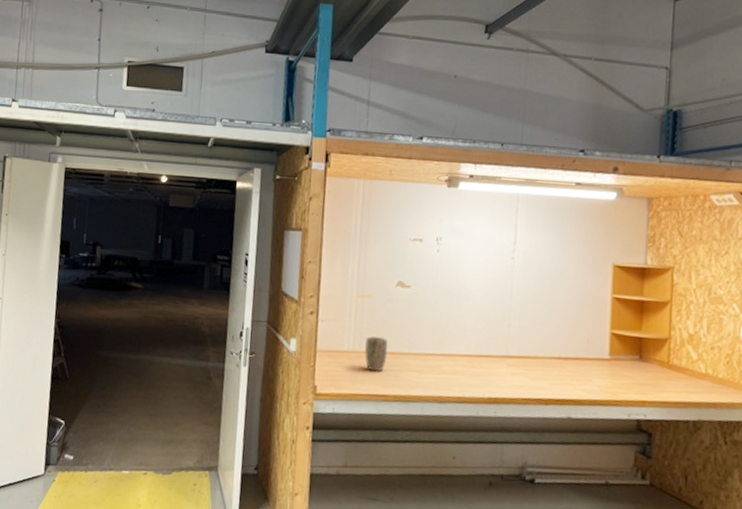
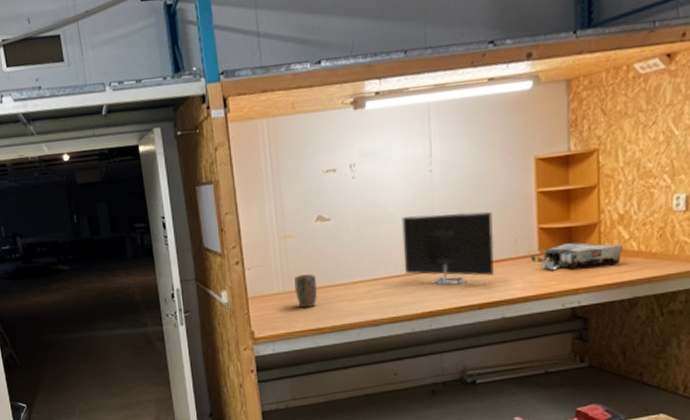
monitor: none [477,297,568,376] -> present [402,211,495,285]
toolbox: none [599,352,692,384] -> present [528,242,624,271]

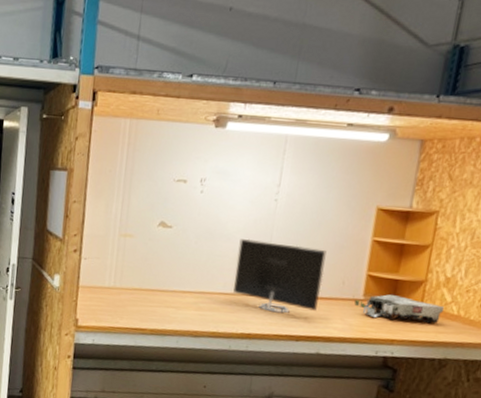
plant pot: present [294,274,317,308] -> none [125,274,147,307]

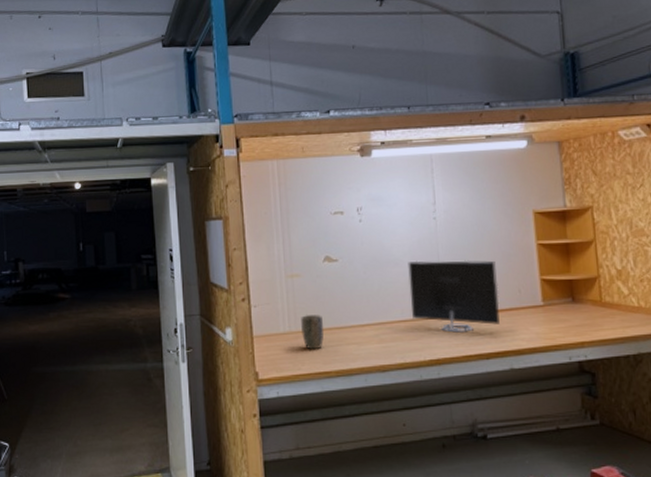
plant pot: none [125,274,147,307] -> present [301,315,324,350]
toolbox: present [353,293,445,324] -> none [532,295,625,323]

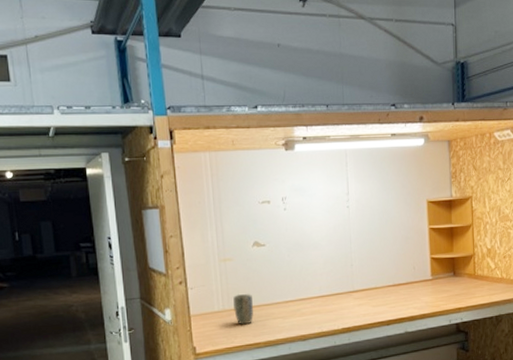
monitor: present [408,260,500,333] -> none [325,243,398,305]

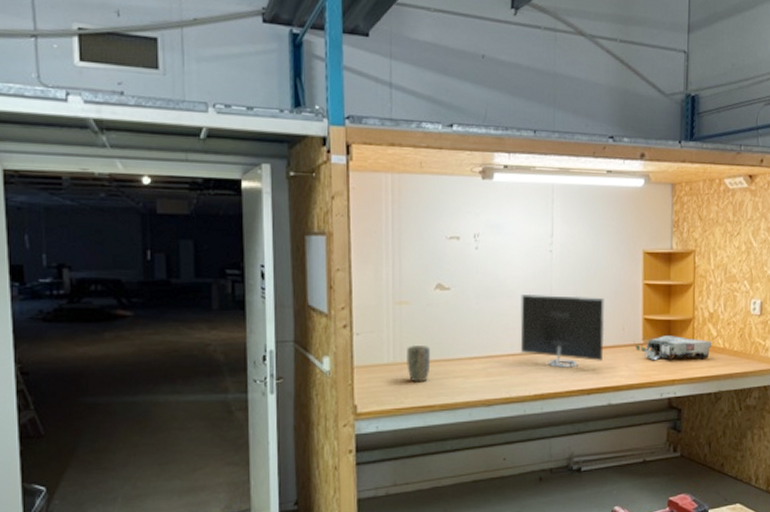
monitor: none [325,243,398,305] -> present [520,293,605,368]
toolbox: none [424,270,492,293] -> present [634,334,713,361]

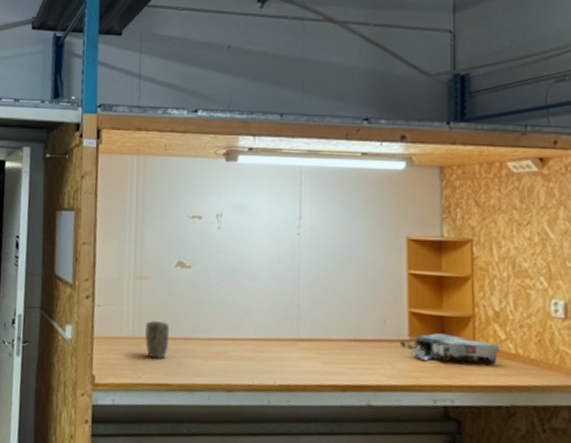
monitor: present [520,293,605,368] -> none [264,276,362,360]

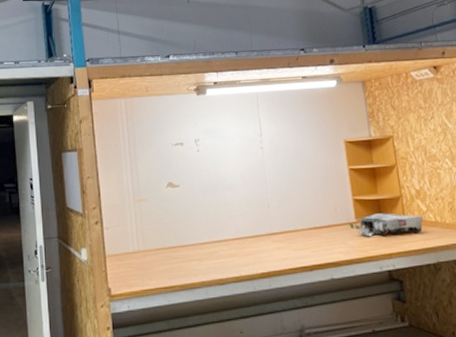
plant pot: present [145,321,169,359] -> none [148,235,168,267]

